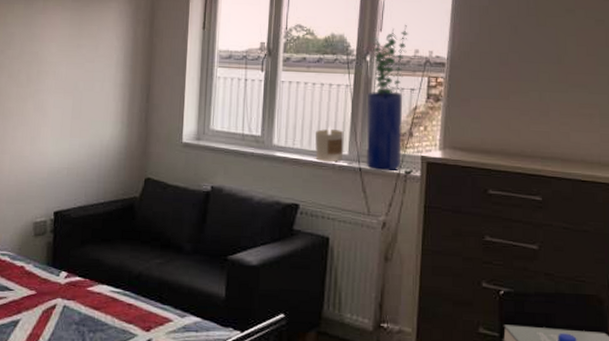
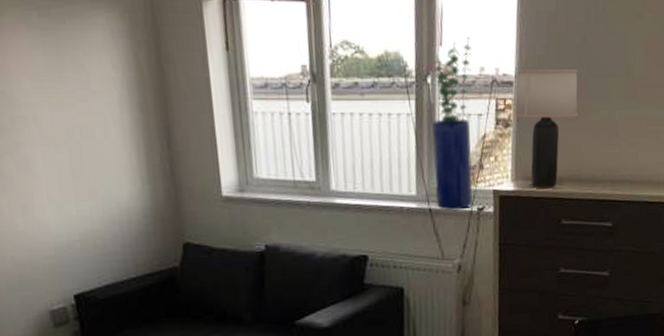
candle: present [315,126,344,163] -> none [378,163,411,206]
table lamp: none [445,53,509,160] -> present [514,69,579,189]

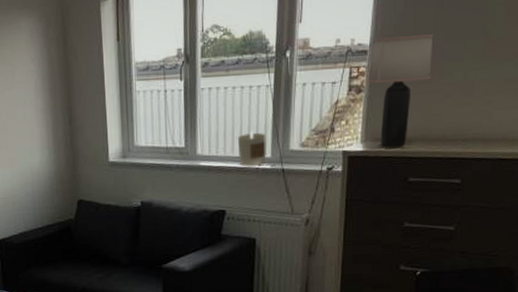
candle: none [378,163,411,206] -> present [238,130,266,167]
vase: present [431,36,473,211] -> none [287,12,329,170]

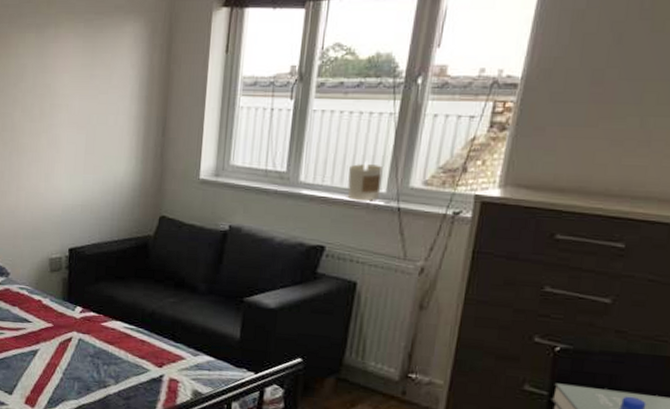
table lamp: present [367,34,434,149] -> none [513,71,605,199]

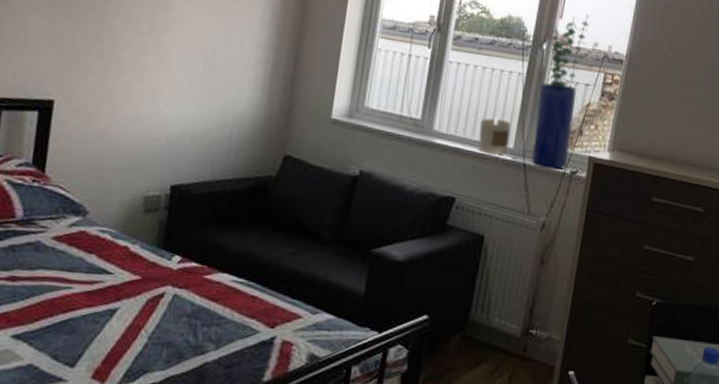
vase: none [406,37,474,212] -> present [531,14,589,170]

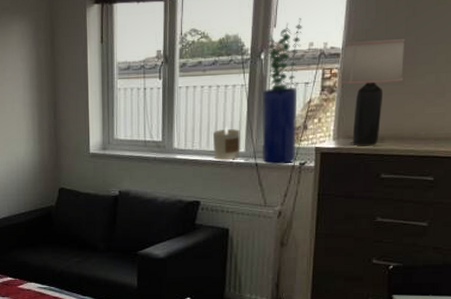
table lamp: none [620,50,687,165] -> present [339,39,405,146]

